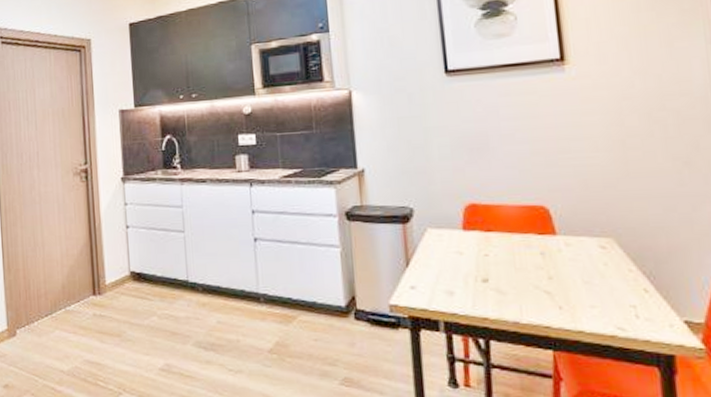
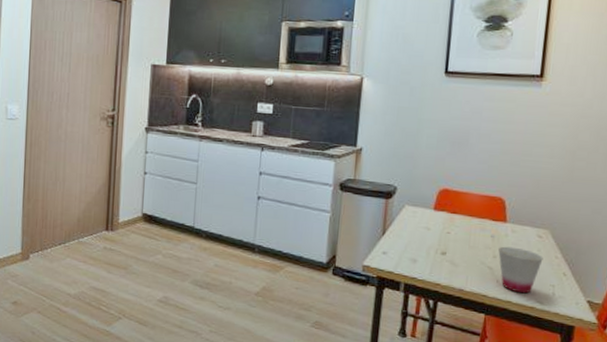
cup: none [553,263,614,320] -> present [498,246,543,294]

